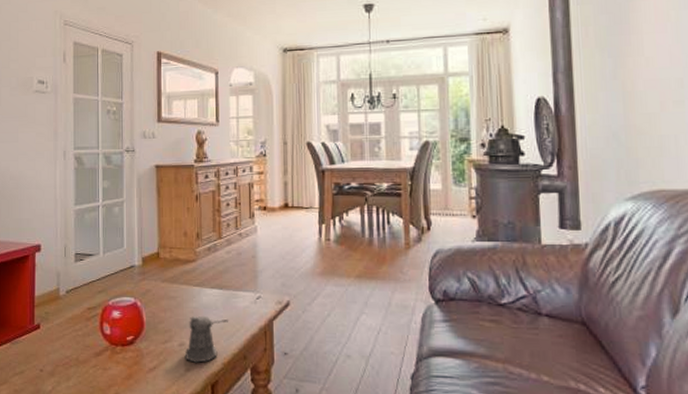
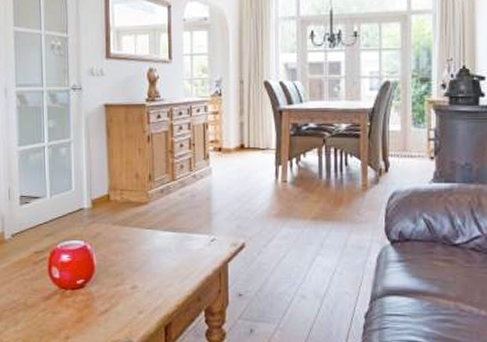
pepper shaker: present [184,315,228,363] -> none [137,258,182,305]

